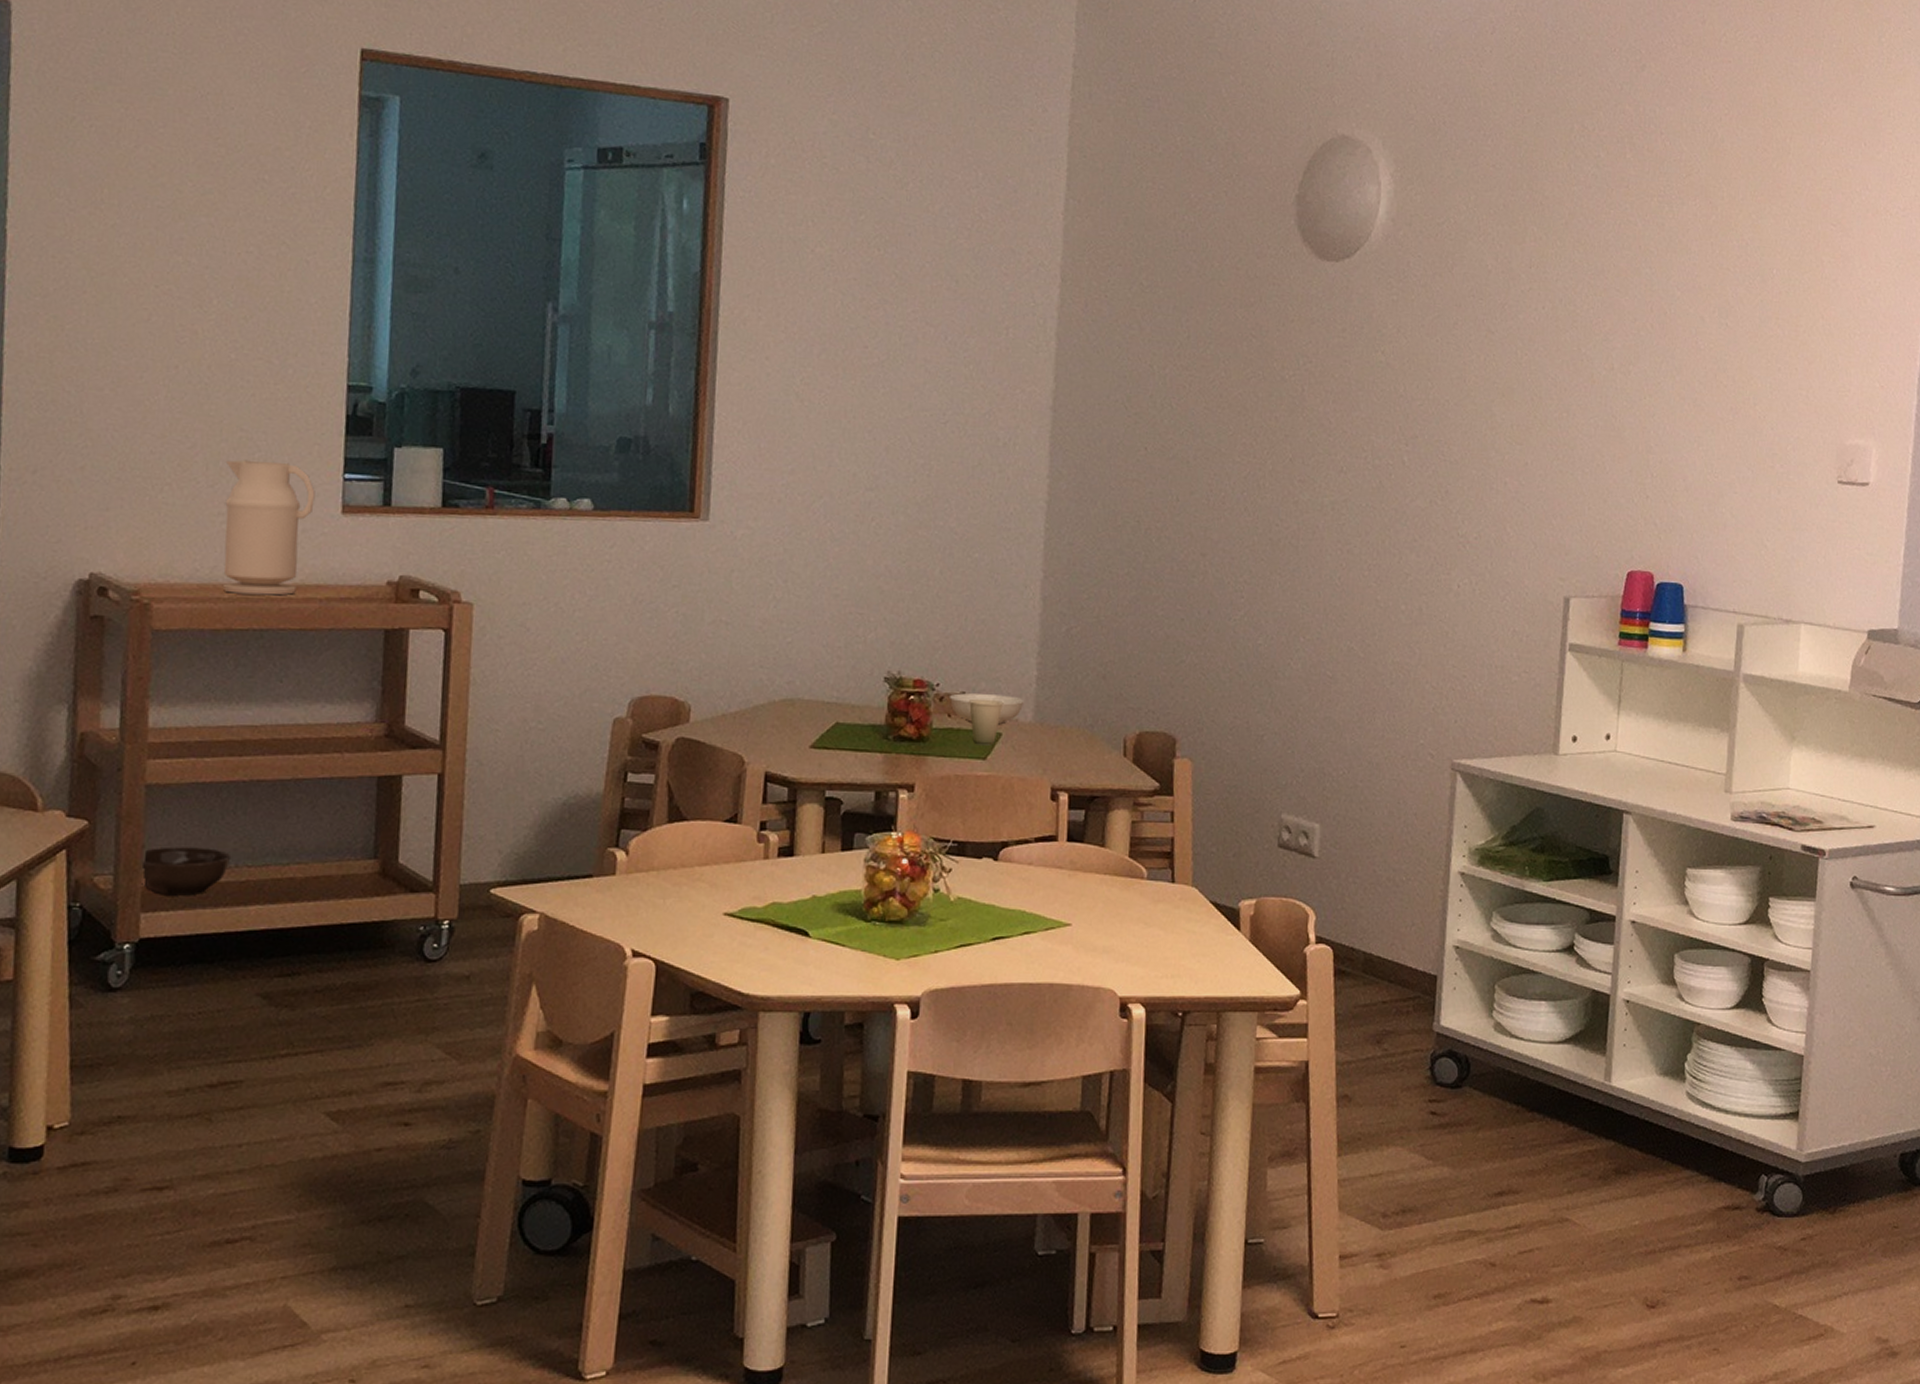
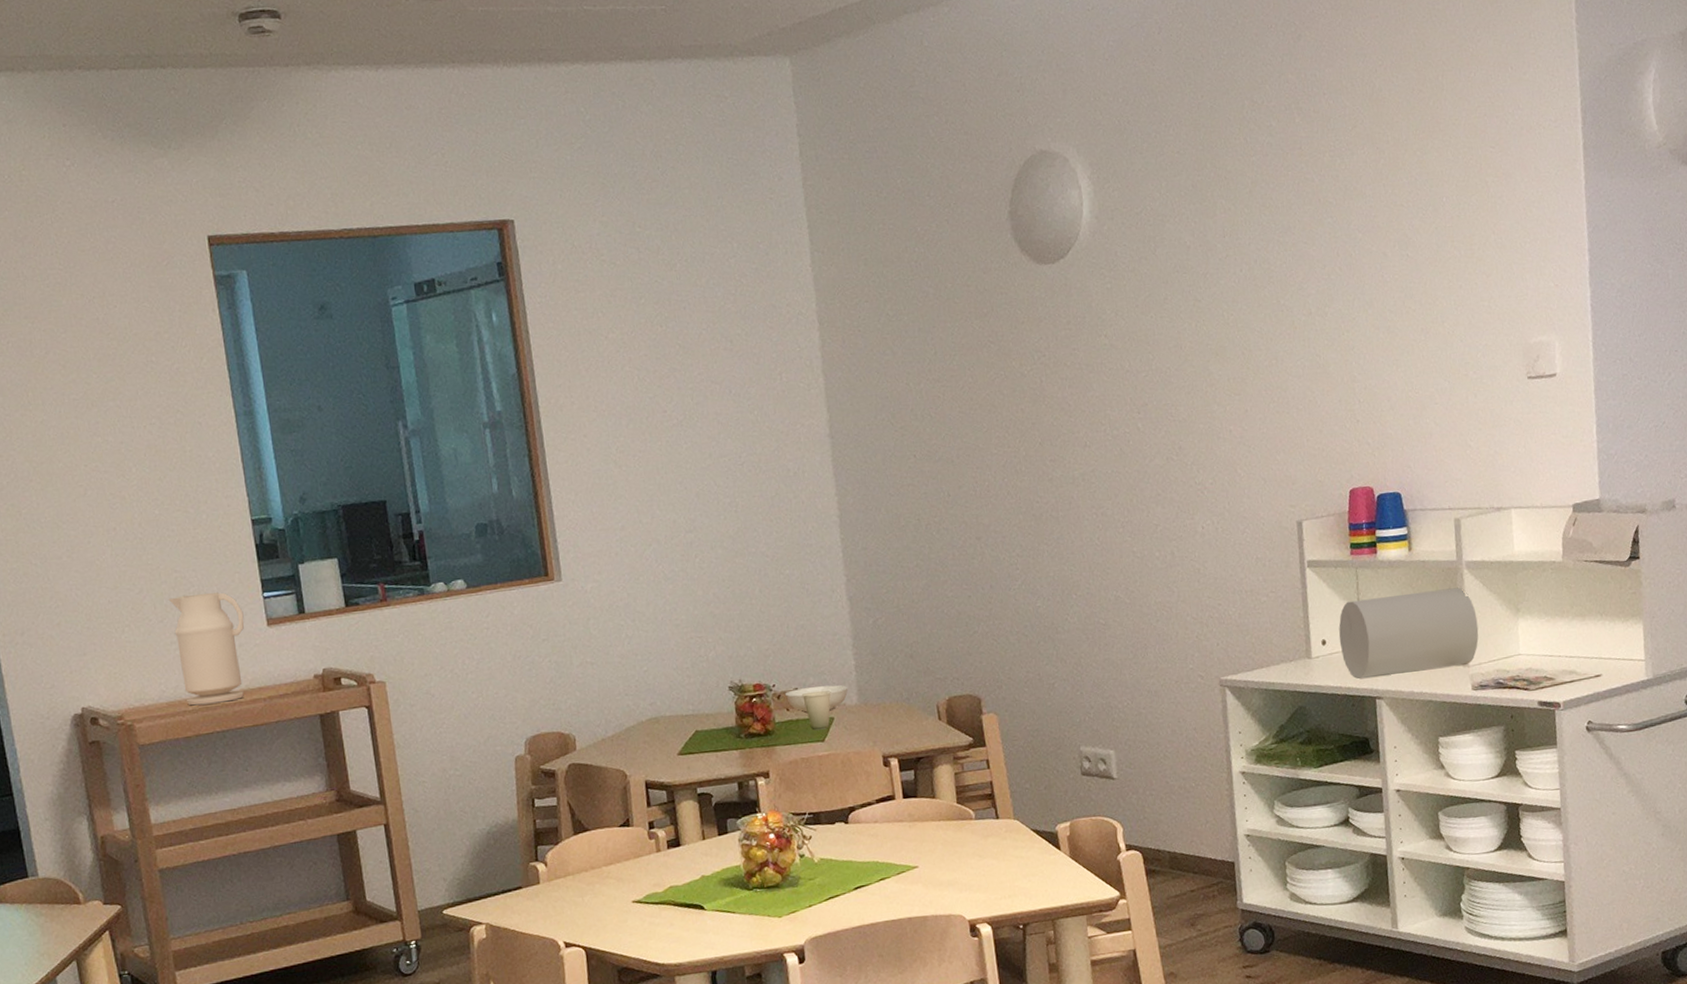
bowl: present [141,847,232,896] -> none [168,912,236,955]
paper towel roll: none [1592,697,1748,791] -> present [1339,587,1479,679]

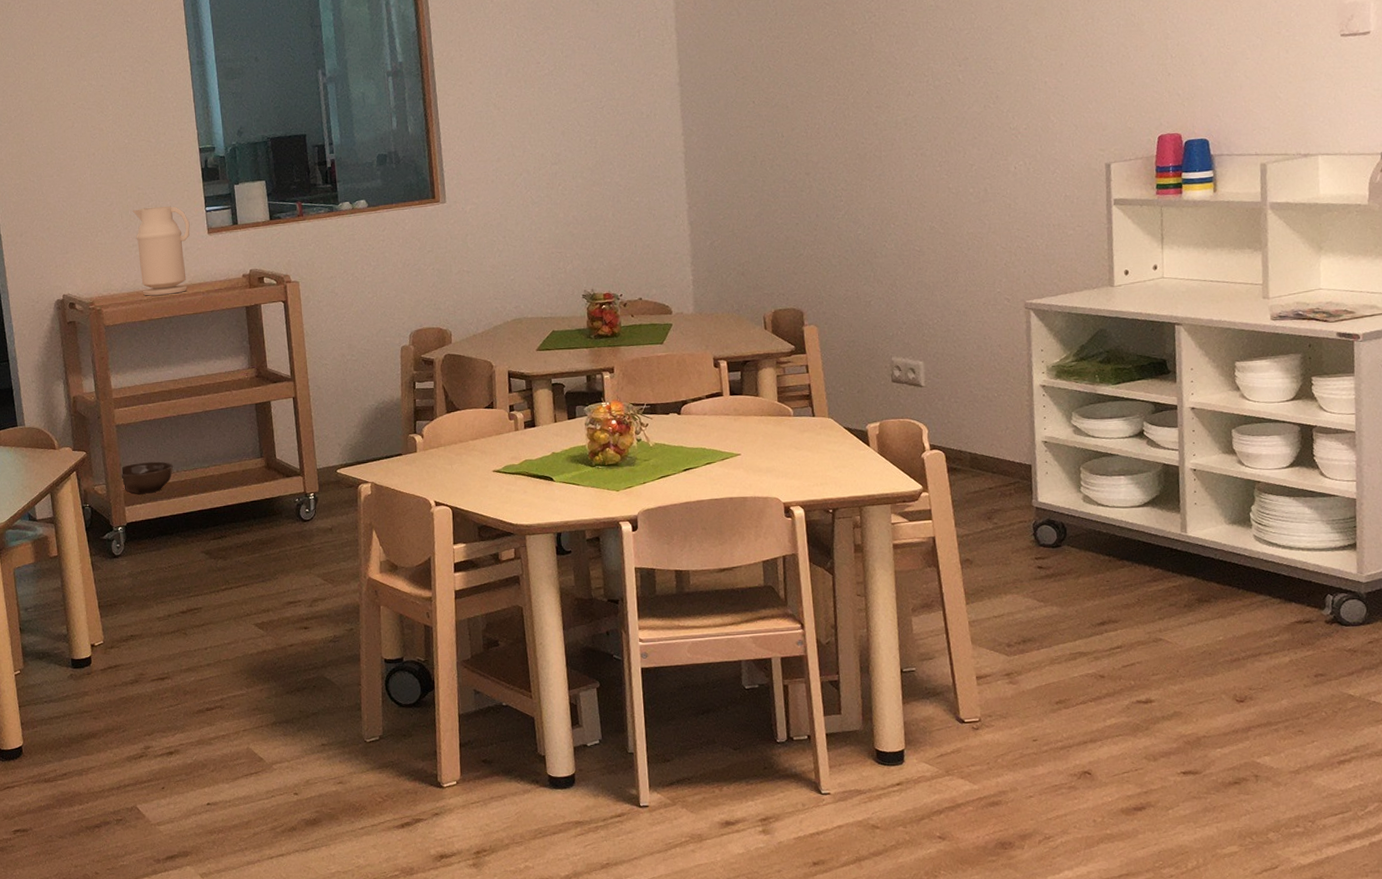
bowl: none [168,912,236,955] -> present [121,461,174,494]
bowl: present [784,684,849,714] -> none [630,296,686,320]
cup: present [801,690,831,731] -> none [644,300,671,335]
paper towel roll: present [1339,587,1479,679] -> none [1141,226,1280,306]

